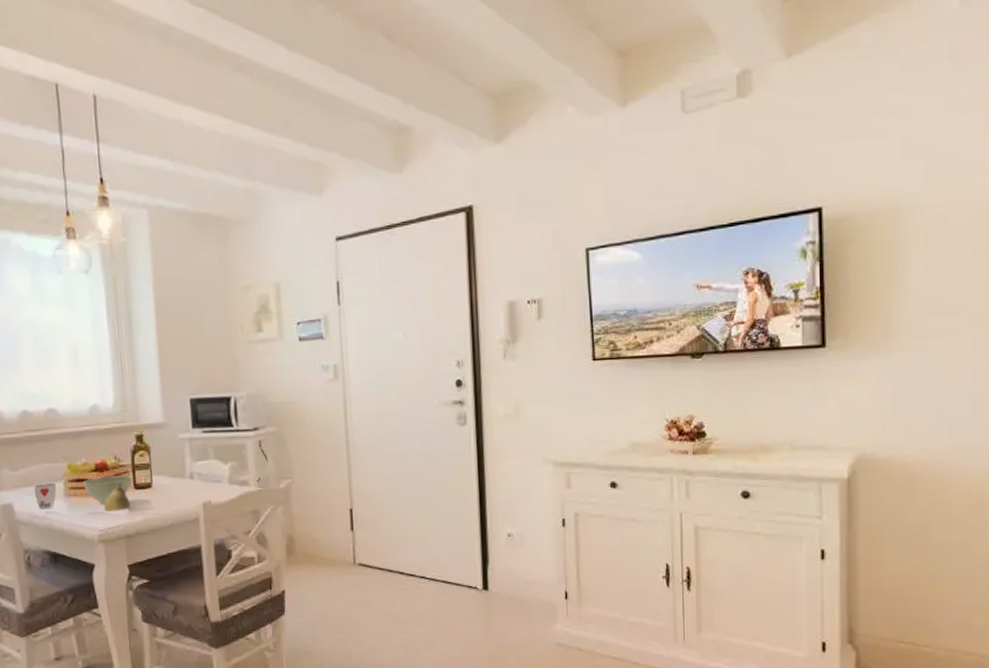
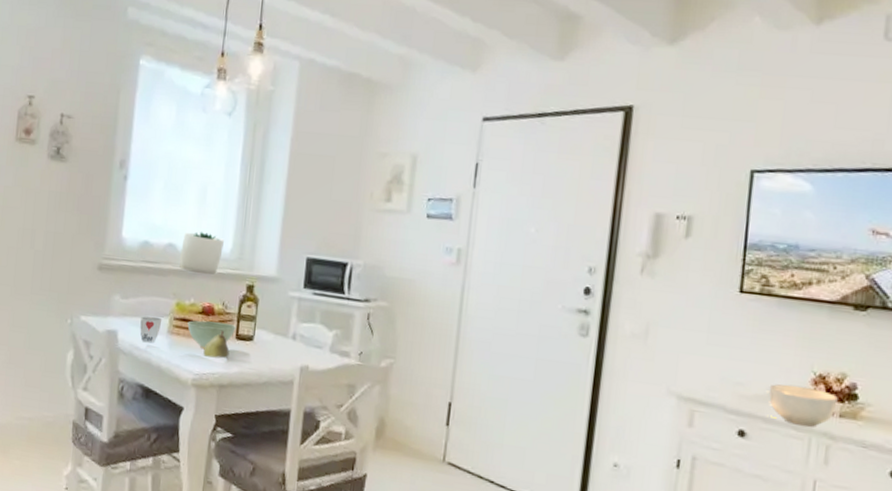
planter: none [62,392,106,433] -> present [179,231,225,275]
bowl: none [630,433,690,469] -> present [769,384,838,428]

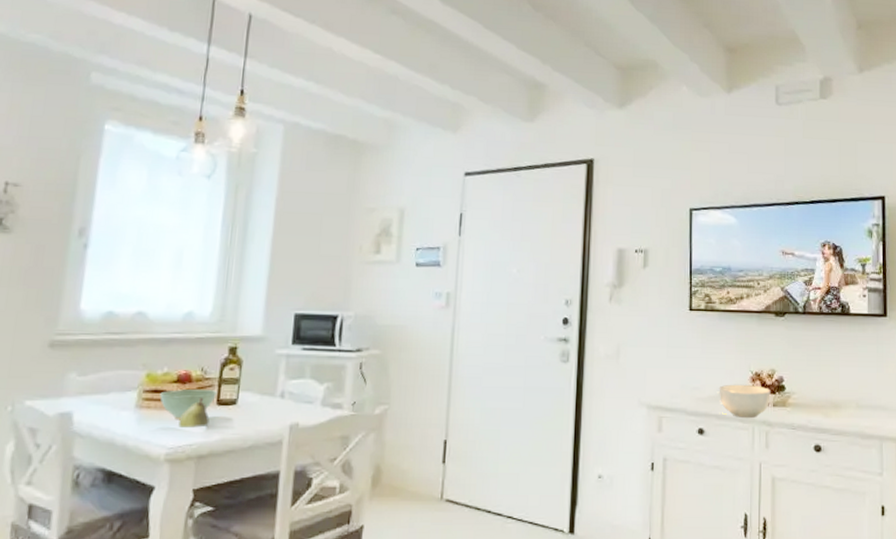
cup: present [140,316,162,344] -> none [101,391,129,423]
planter: present [179,231,225,275] -> none [150,297,204,341]

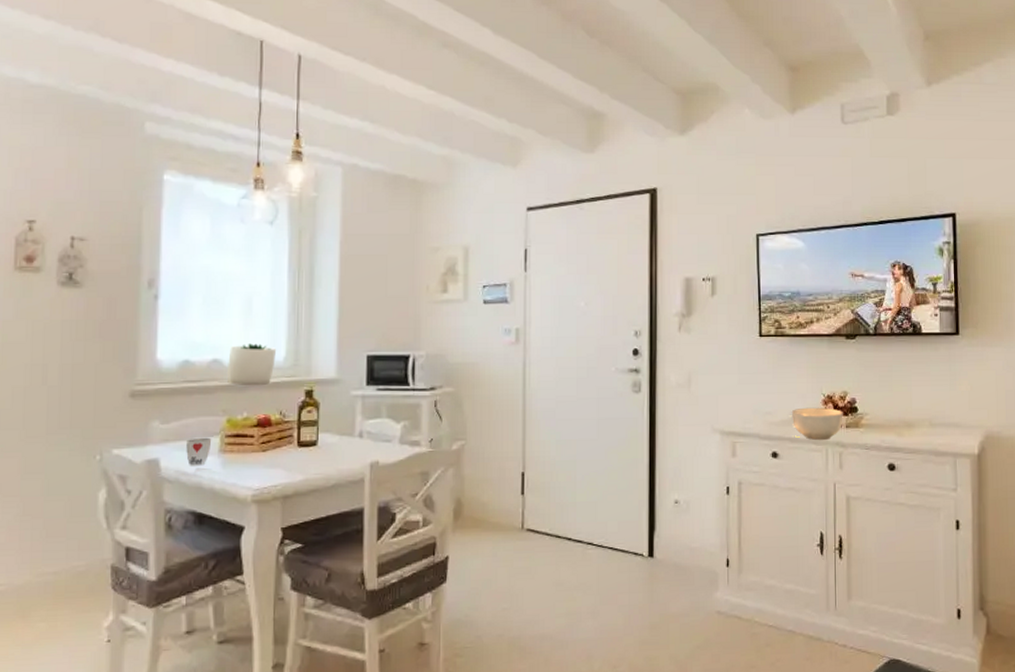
cup: none [101,391,129,423] -> present [186,437,212,467]
planter: none [150,297,204,341] -> present [227,343,277,386]
bowl: present [159,388,218,420] -> none [242,431,298,463]
pear: present [178,397,210,428] -> none [262,439,292,470]

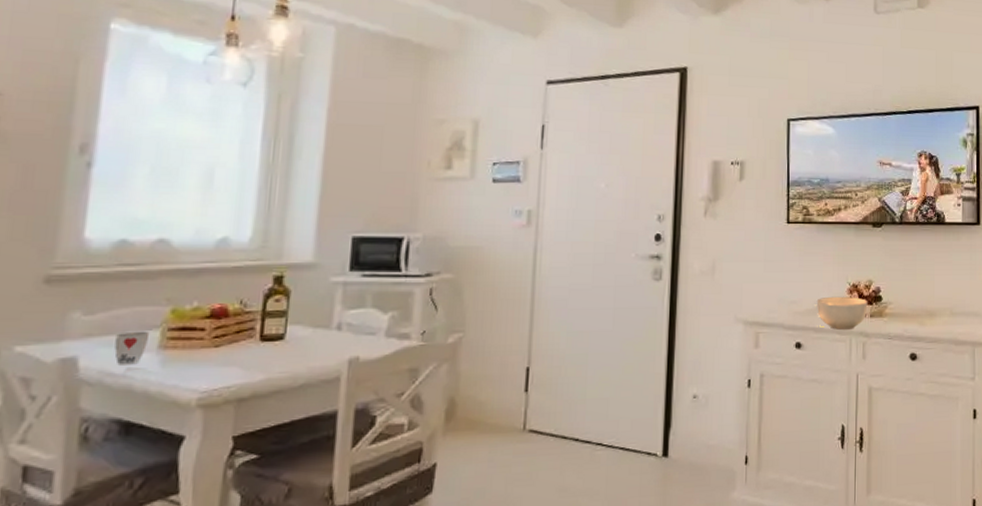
planter: present [227,343,277,386] -> none [175,221,242,271]

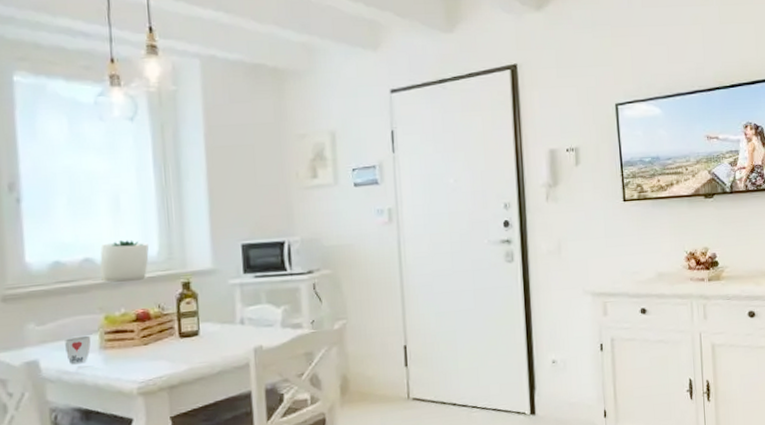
planter: none [175,221,242,271] -> present [100,240,150,283]
bowl: present [816,296,868,331] -> none [657,263,705,295]

